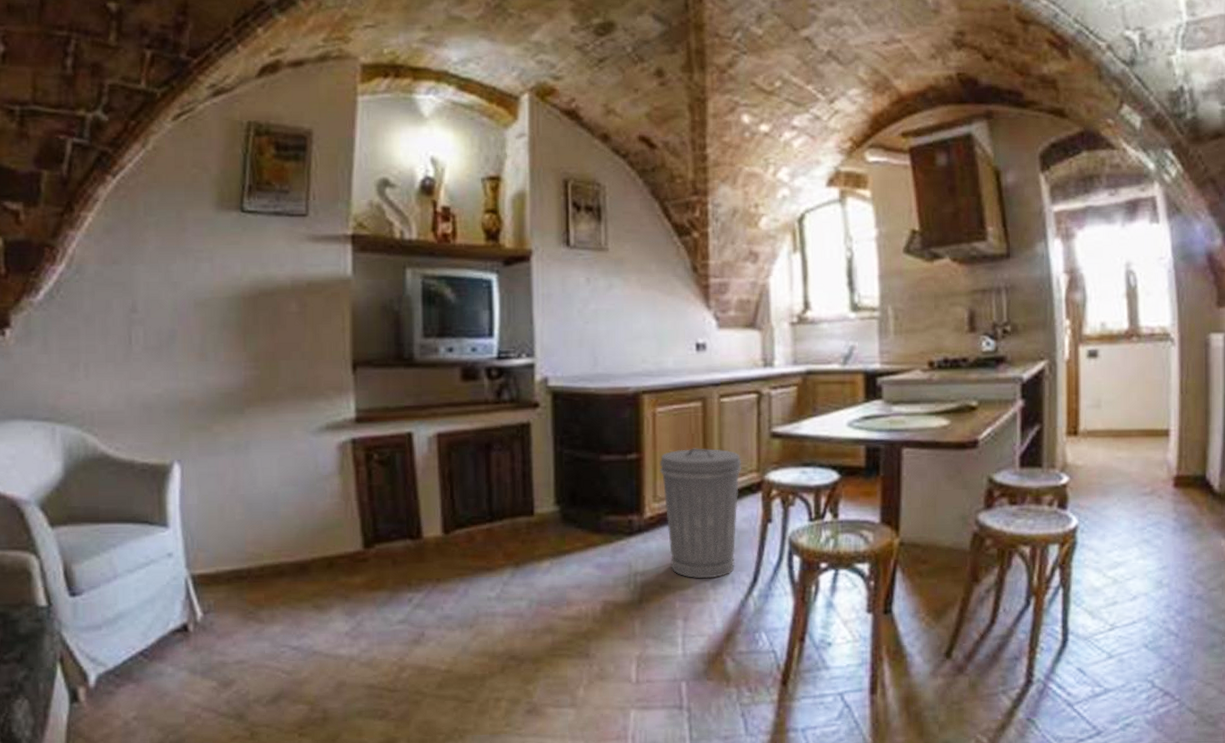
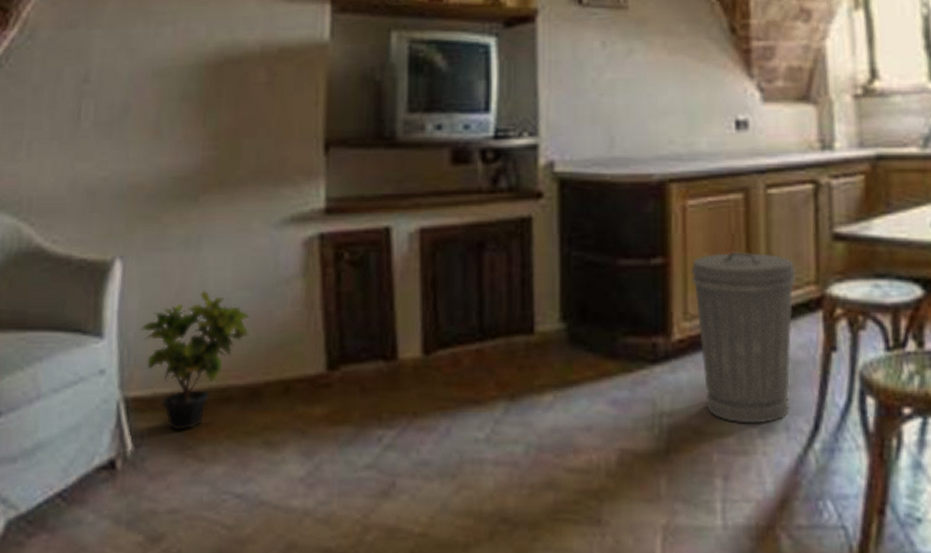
potted plant: none [199,487,295,601] -> present [139,291,250,432]

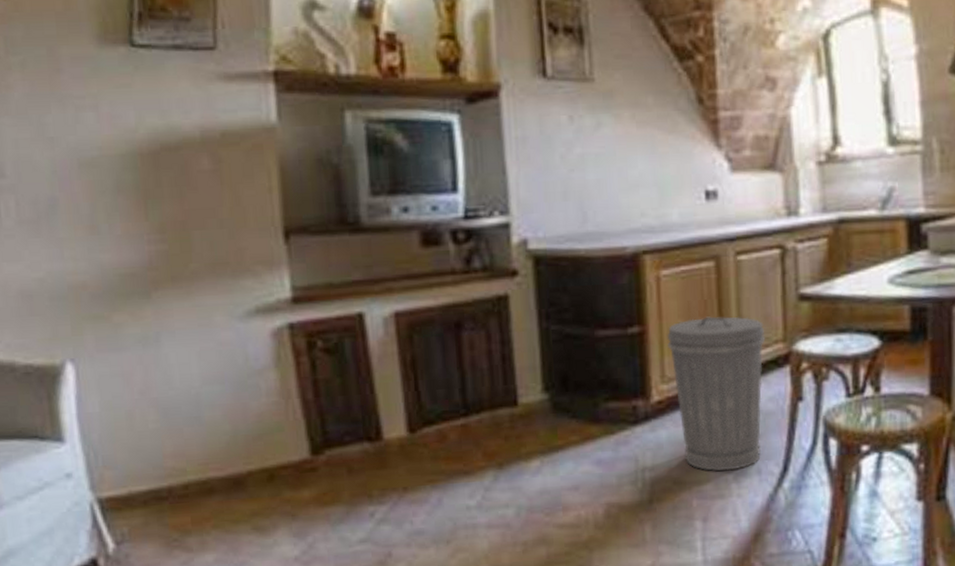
potted plant: present [139,291,250,432] -> none [103,388,224,526]

